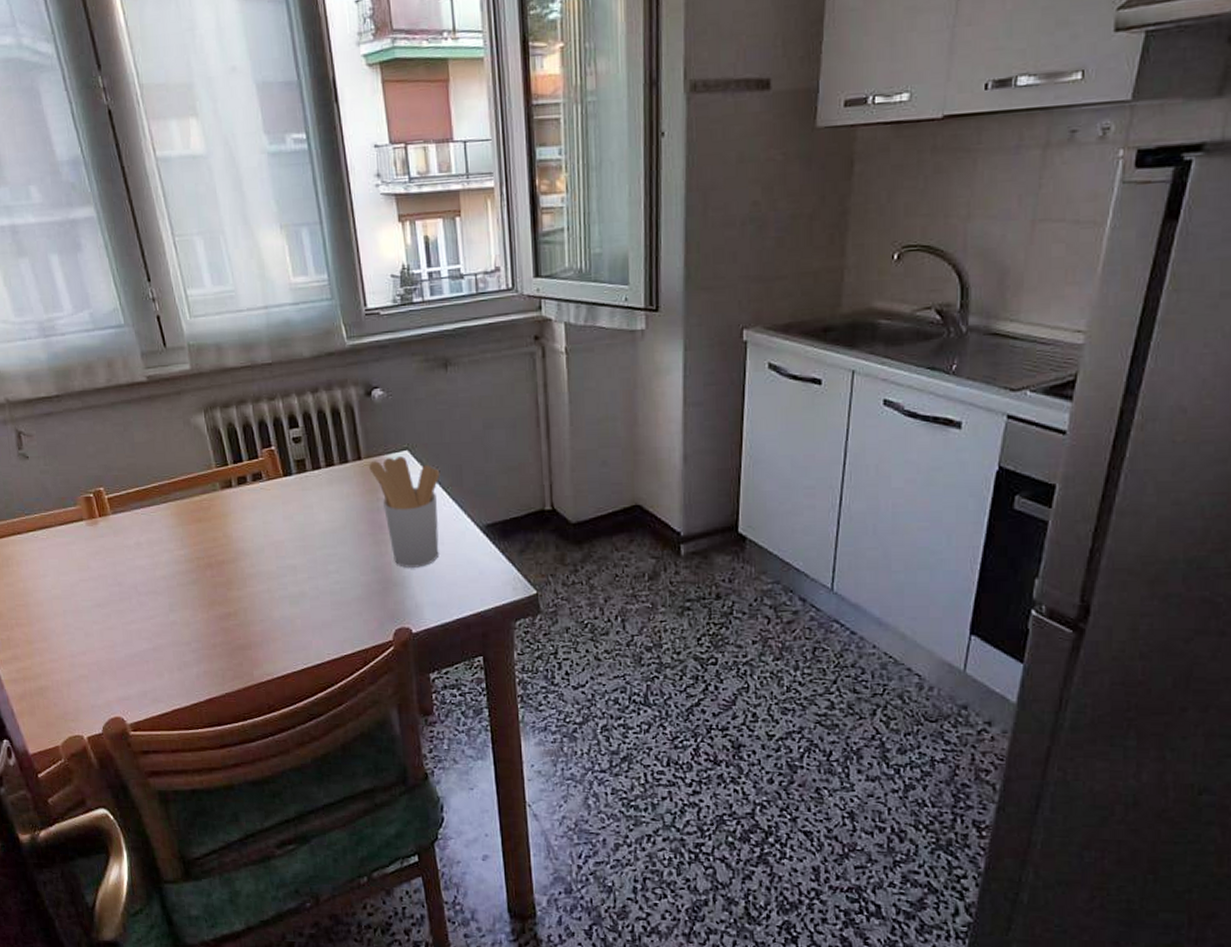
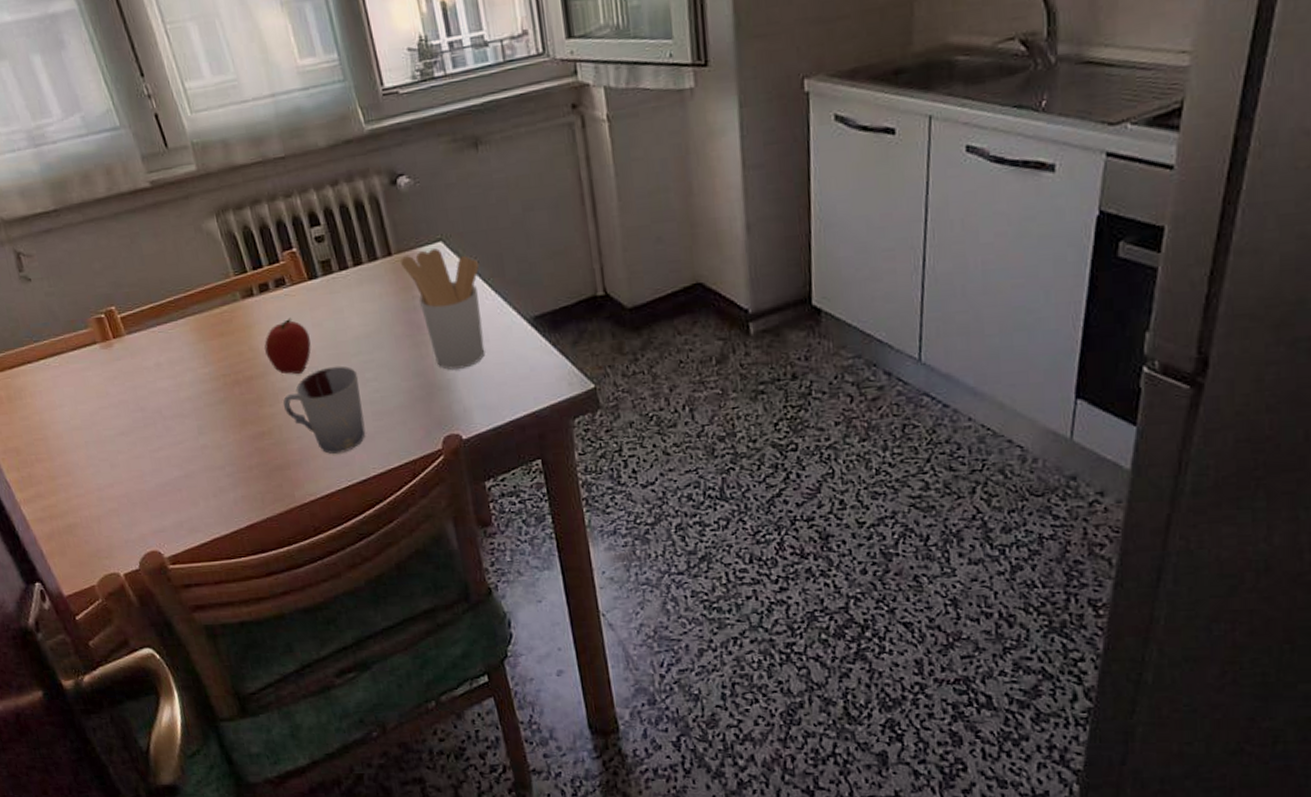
fruit: none [238,509,281,562] -> present [264,317,312,375]
cup: none [250,557,324,638] -> present [282,365,366,454]

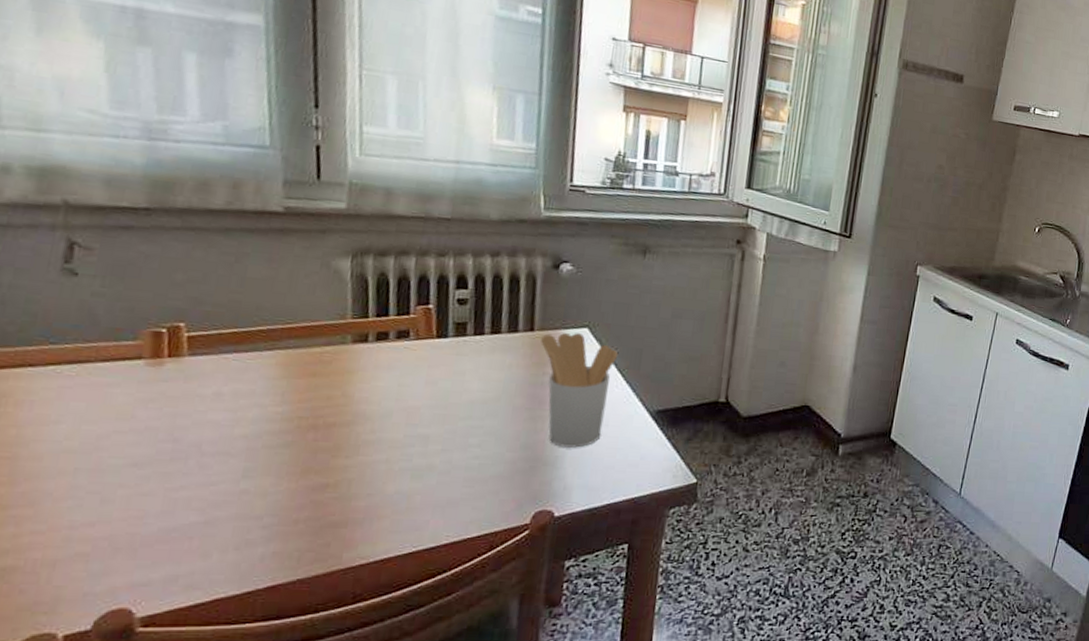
fruit: present [264,317,312,375] -> none [360,370,419,428]
cup: present [282,365,366,454] -> none [362,426,461,516]

